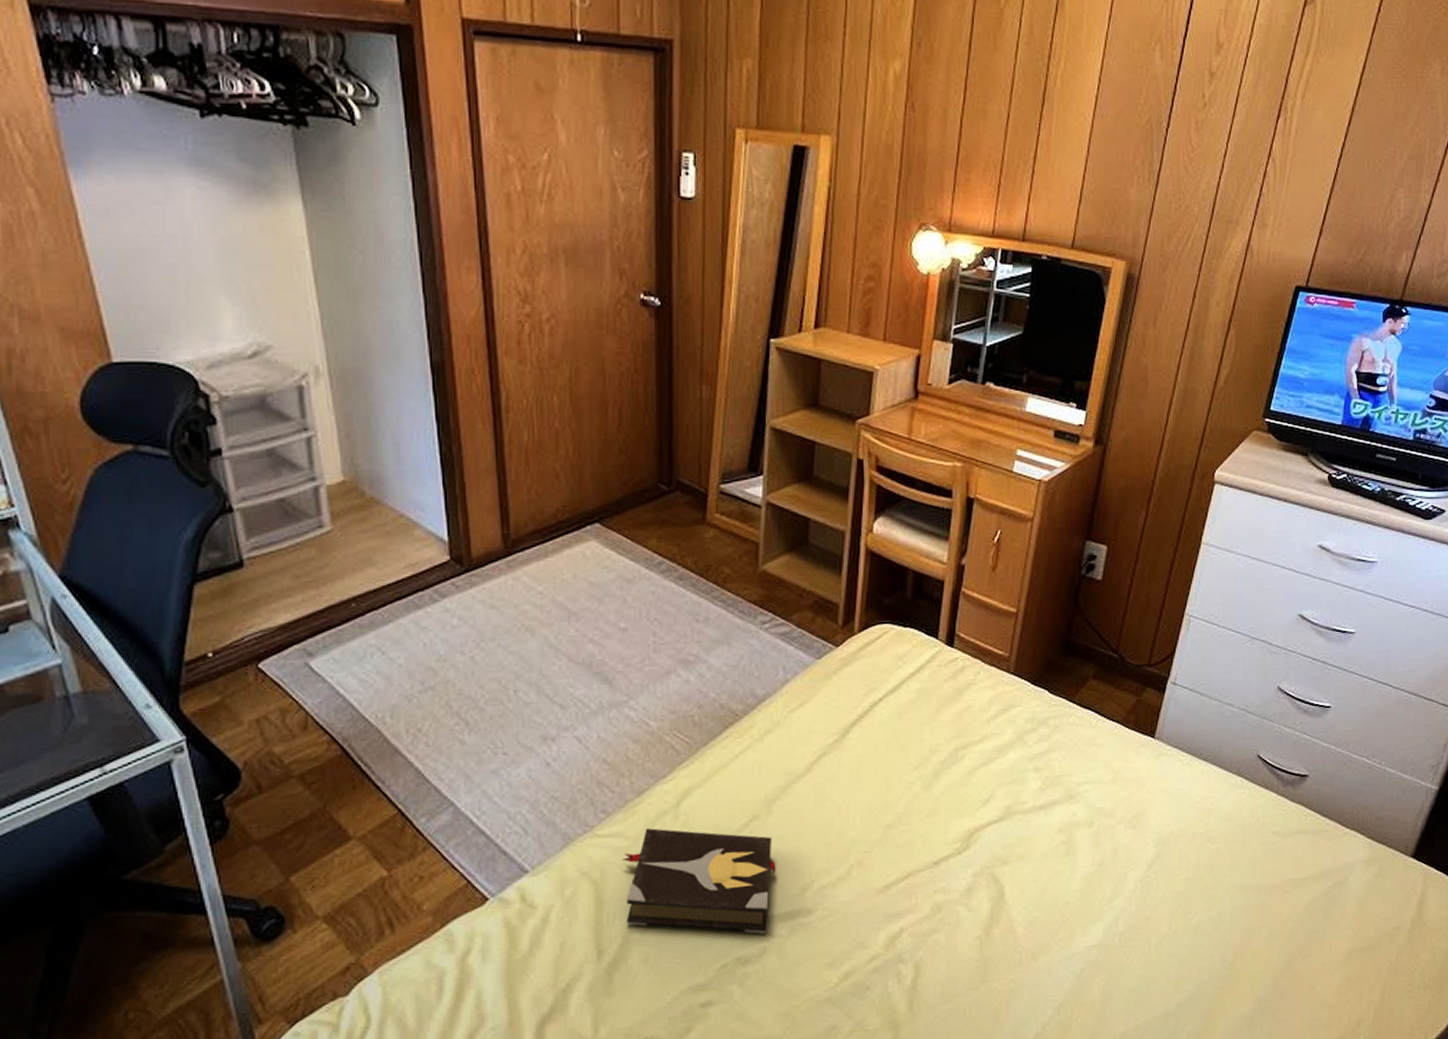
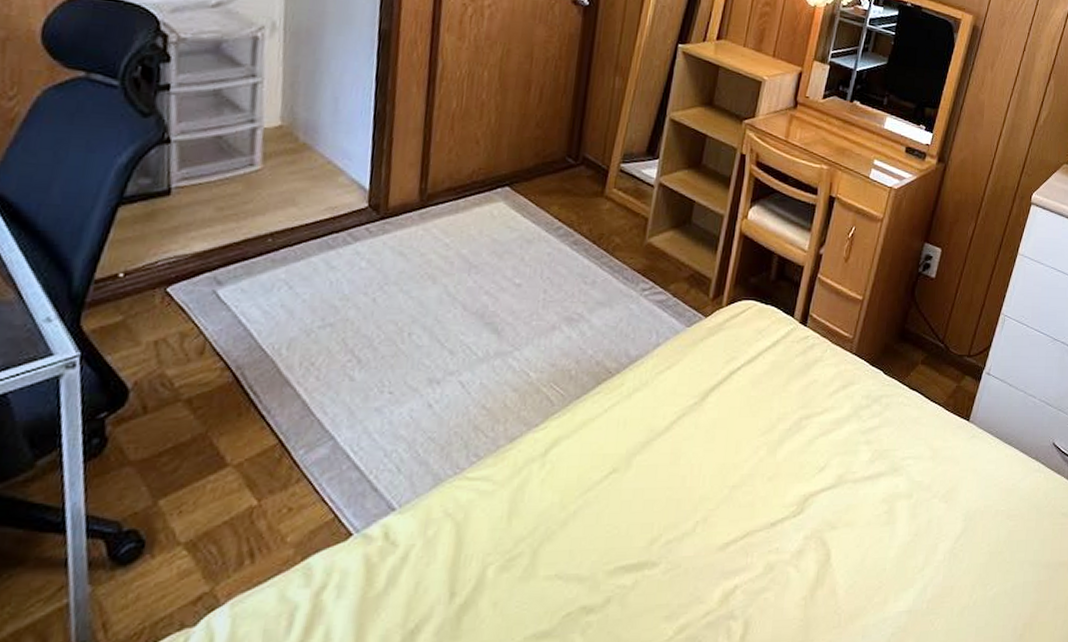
hardback book: present [623,828,776,934] -> none [483,474,629,584]

